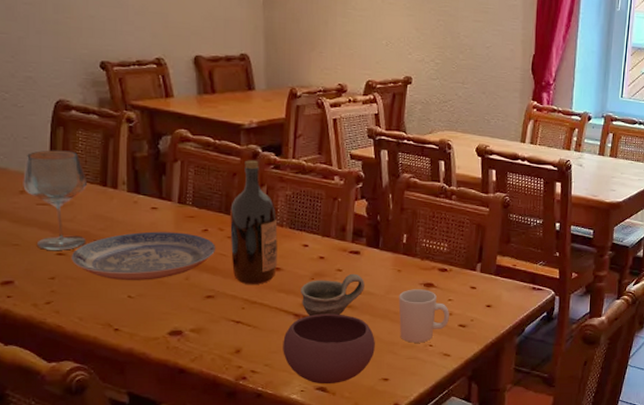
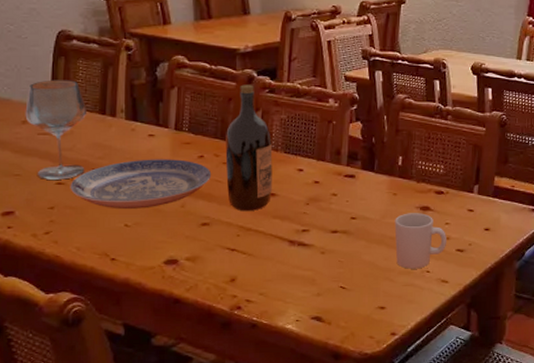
bowl: present [283,313,375,384] -> none [278,239,371,314]
cup: present [301,273,365,317] -> none [296,198,360,243]

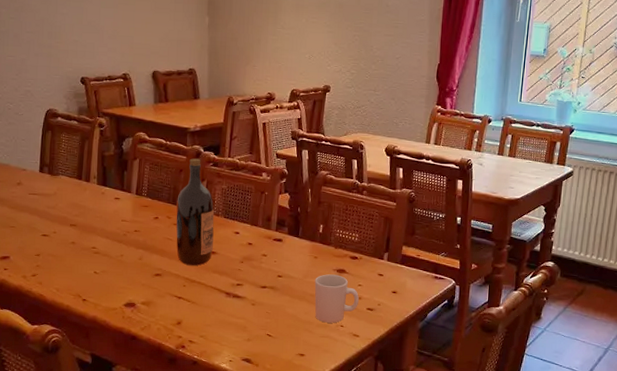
wine glass: present [25,80,87,180] -> none [20,149,68,232]
plate: present [70,159,212,209] -> none [52,218,165,259]

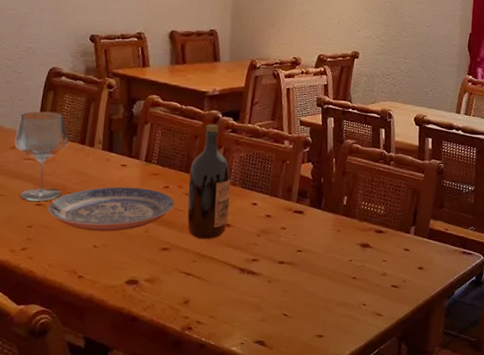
wine glass: none [20,149,68,232] -> present [14,111,69,202]
plate: none [52,218,165,259] -> present [47,186,175,232]
mug: present [314,274,359,323] -> none [336,249,383,302]

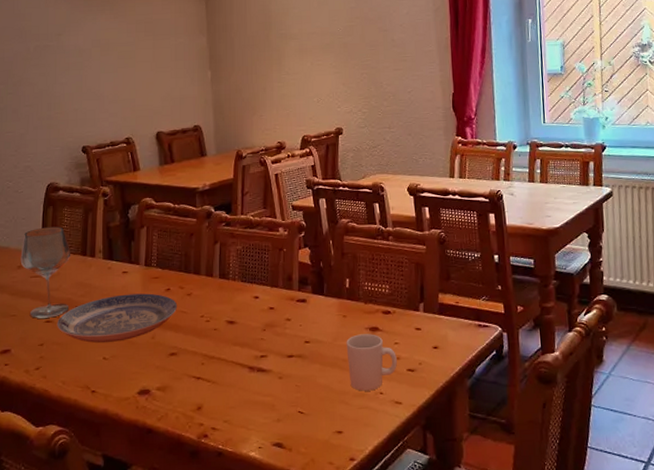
wine bottle: present [187,124,231,239] -> none [189,220,232,339]
mug: none [336,249,383,302] -> present [346,334,397,391]

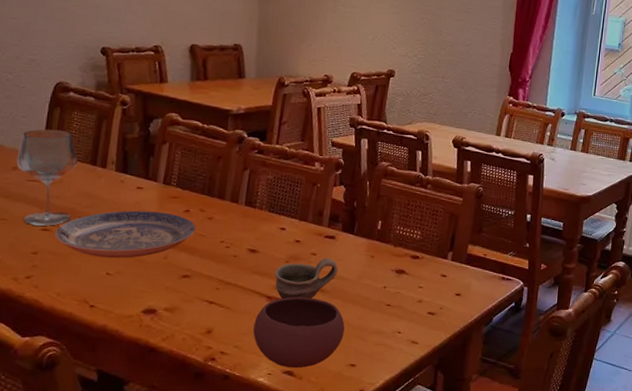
bowl: none [240,364,327,440] -> present [253,296,345,369]
cup: none [254,322,313,369] -> present [275,257,338,300]
mug: present [346,334,397,391] -> none [369,275,419,329]

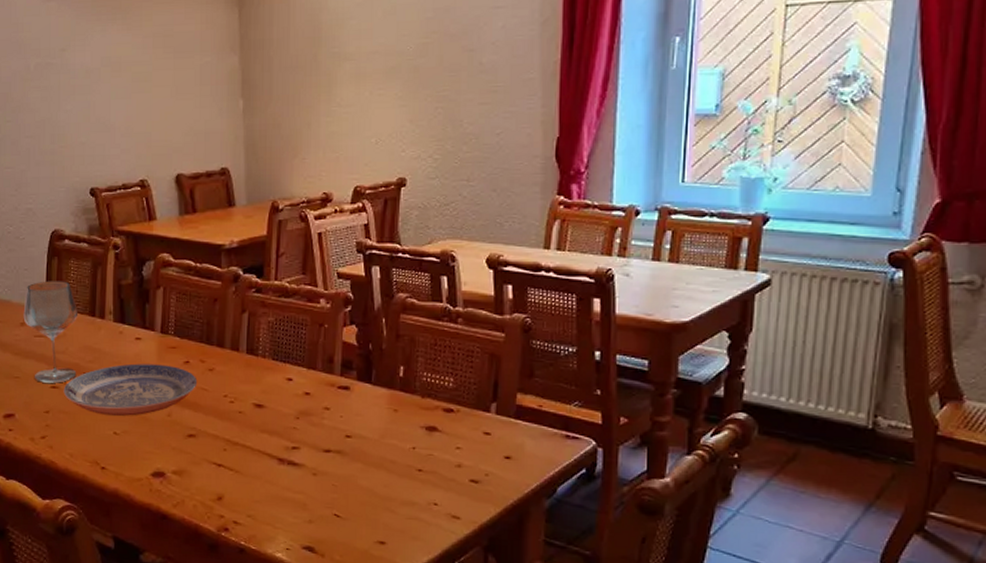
bowl: present [253,296,345,369] -> none [266,459,369,544]
cup: present [275,257,338,300] -> none [285,412,356,462]

